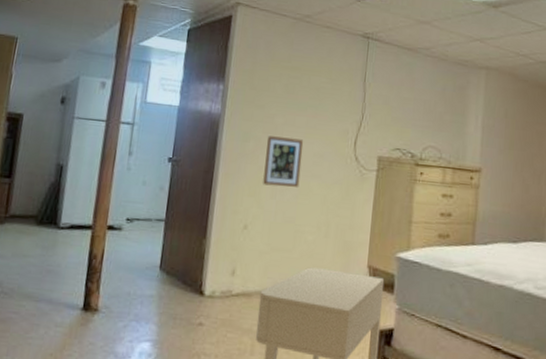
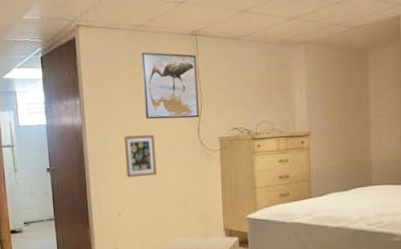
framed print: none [297,46,365,130] -> present [141,52,199,120]

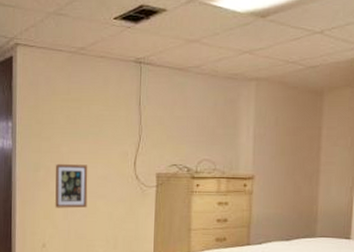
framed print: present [141,52,199,120] -> none [79,77,139,151]

